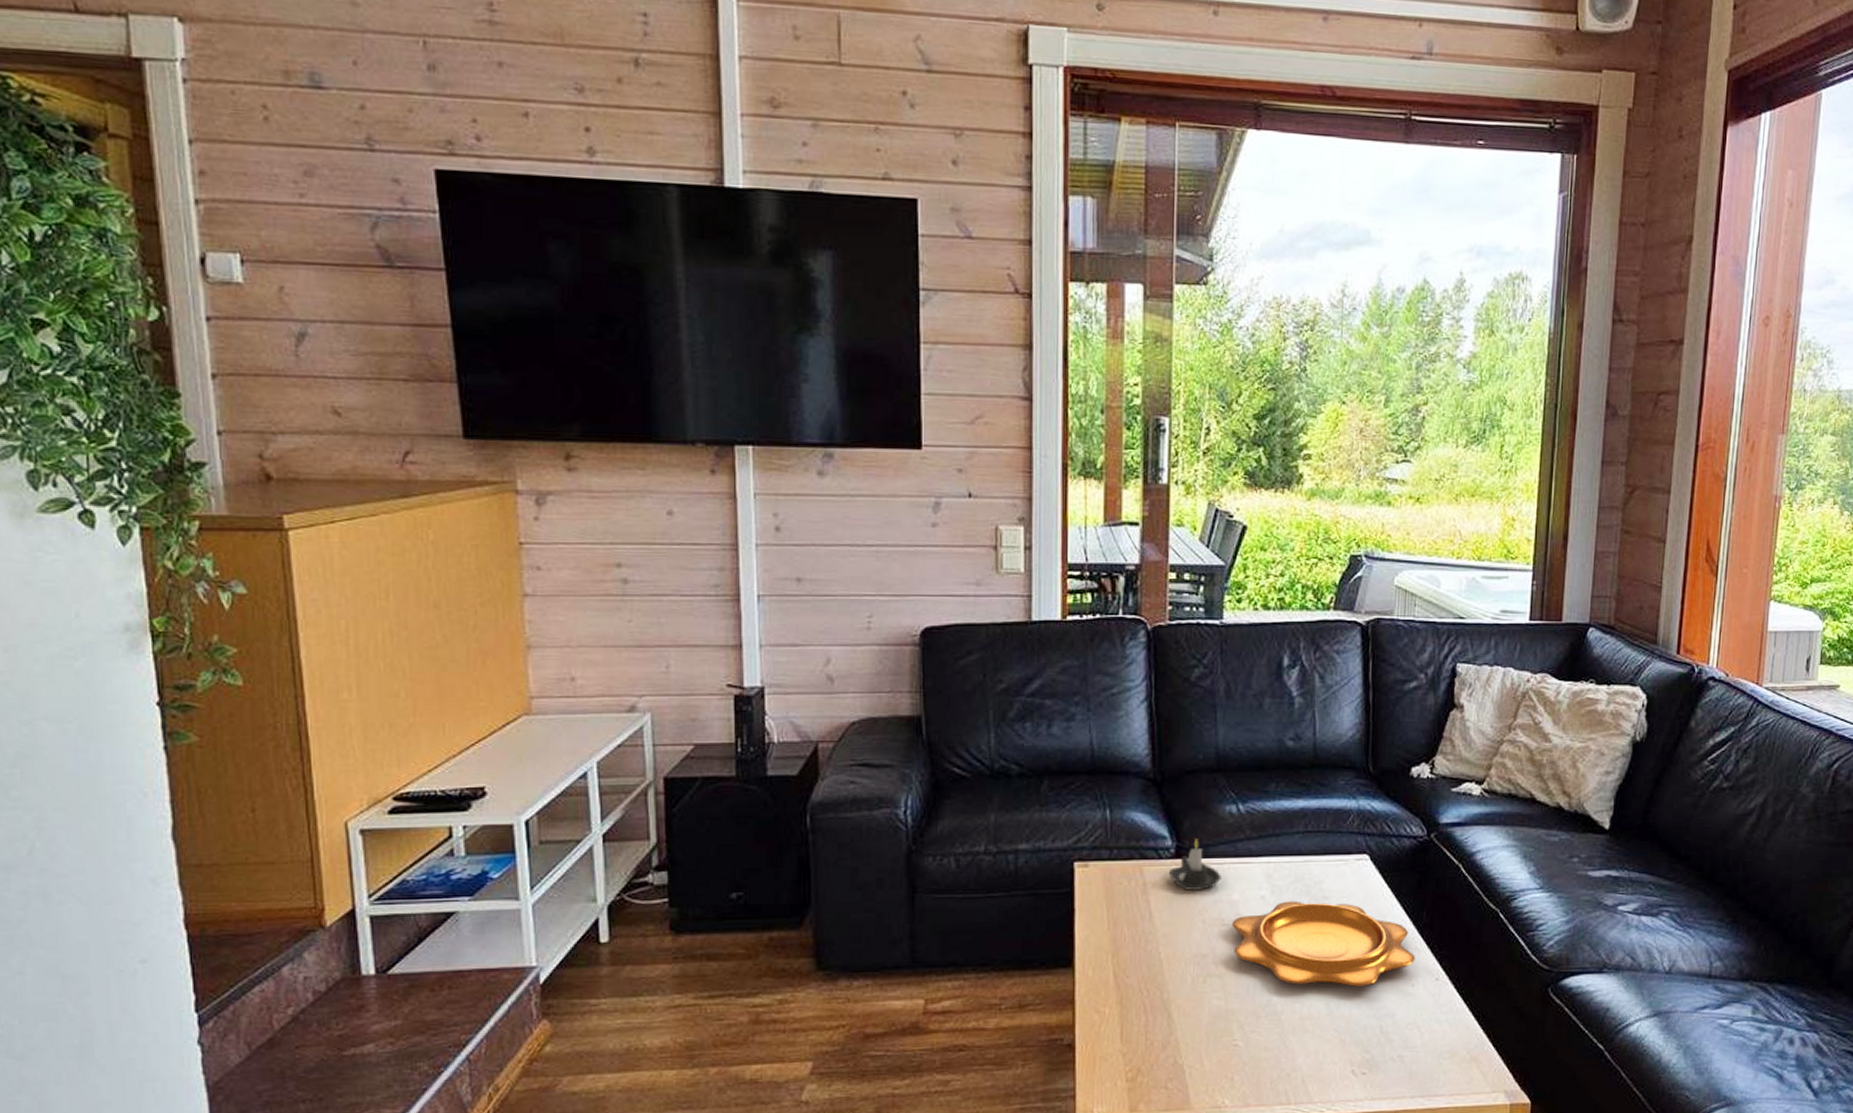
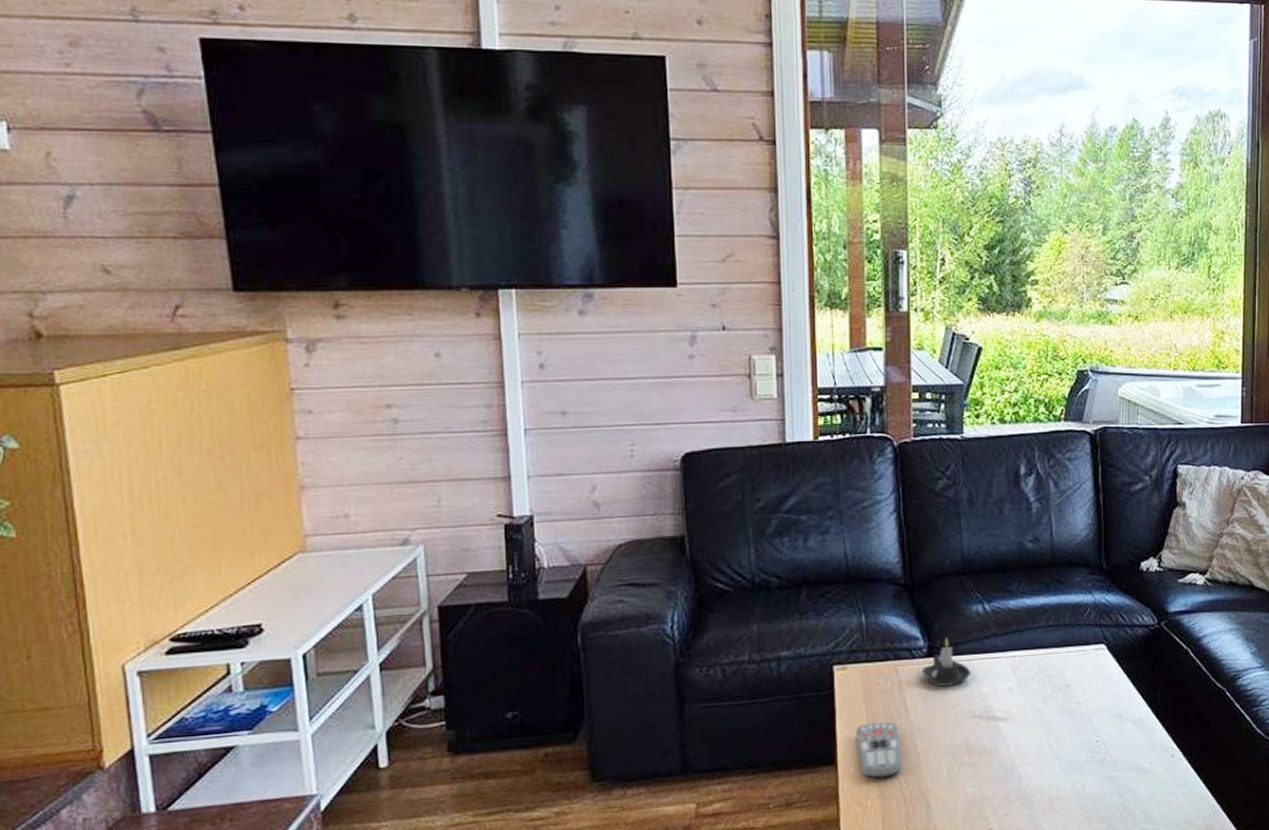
remote control: none [1096,924,1143,985] -> present [856,721,901,779]
decorative bowl: present [1232,901,1415,987] -> none [982,690,1152,769]

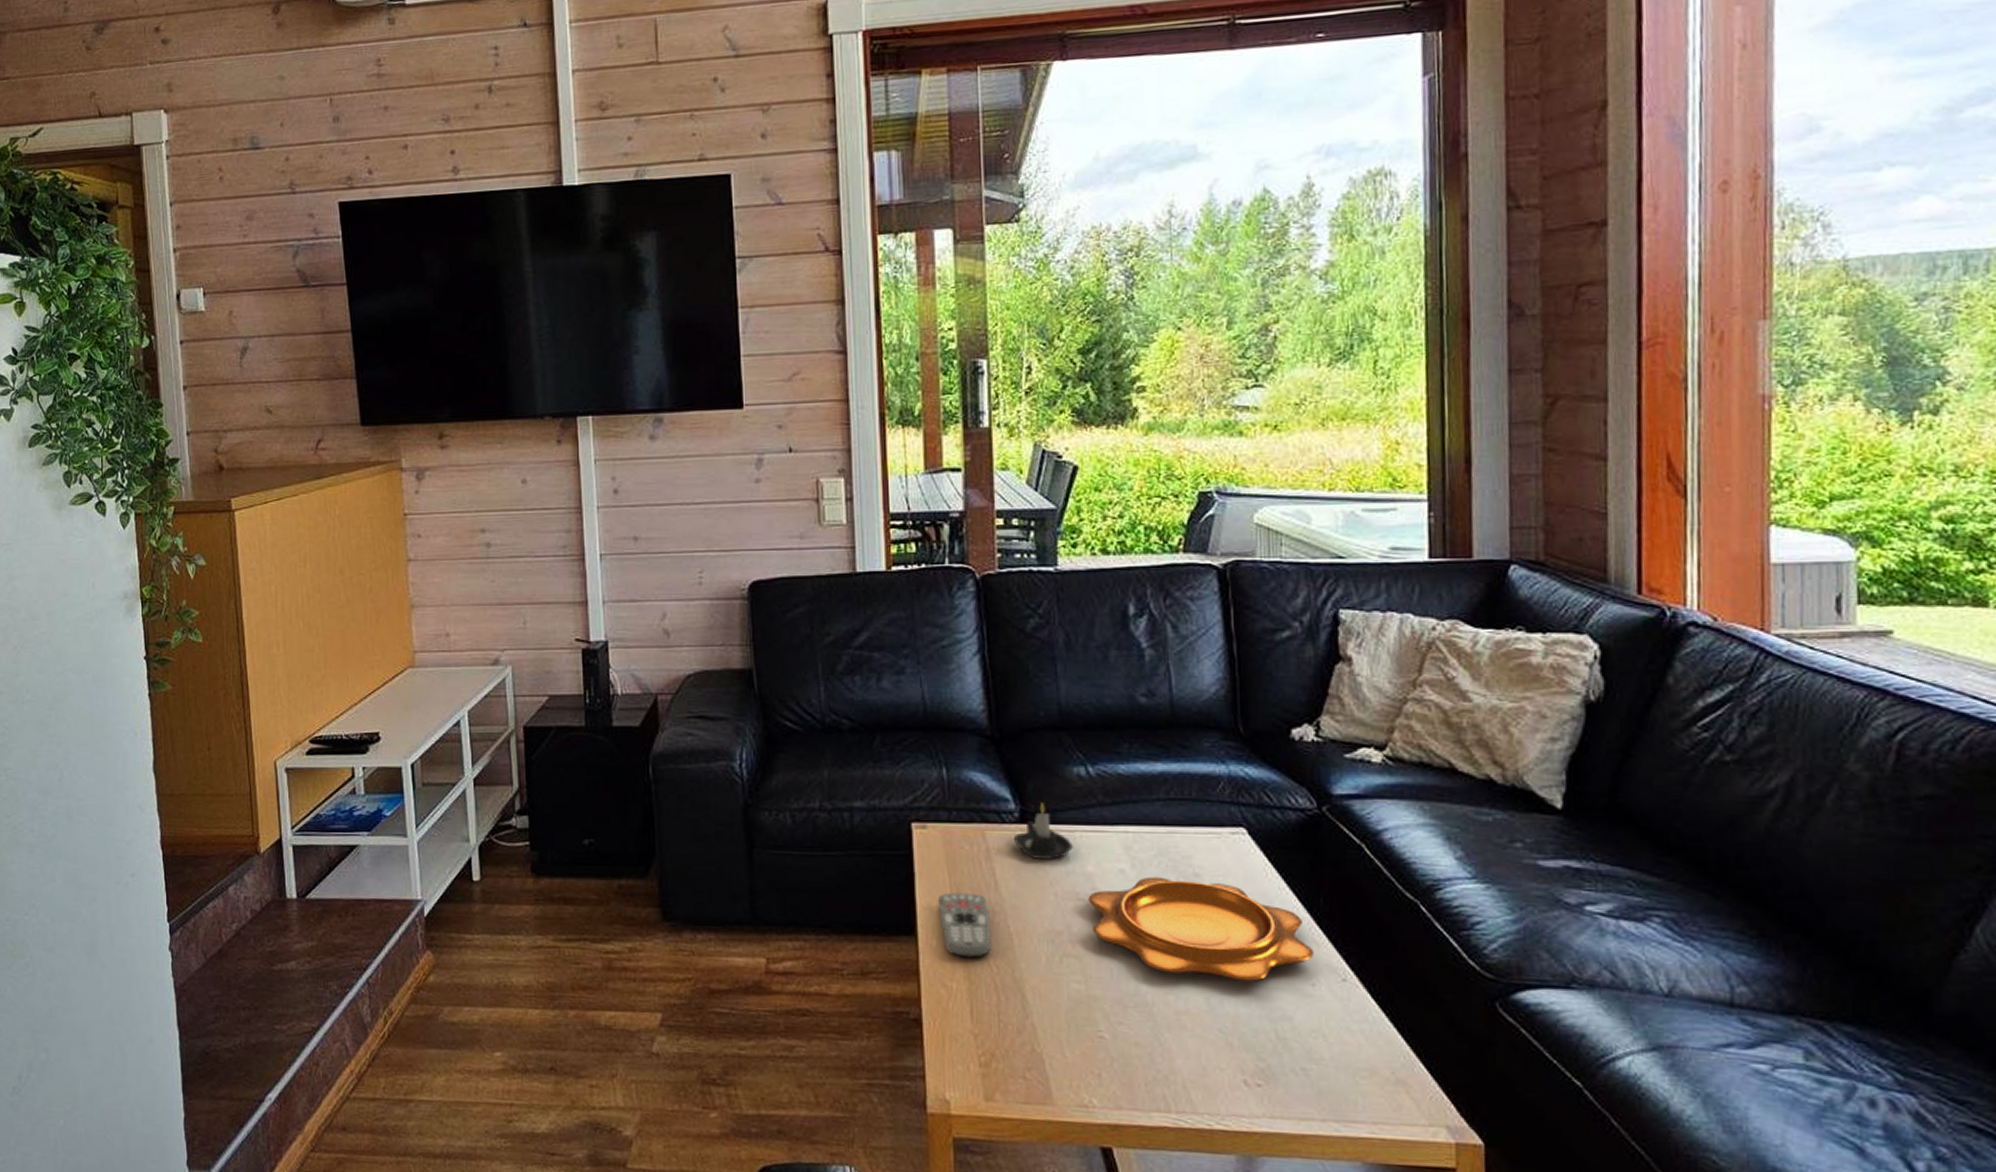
decorative bowl: none [982,690,1152,769] -> present [1088,876,1314,982]

